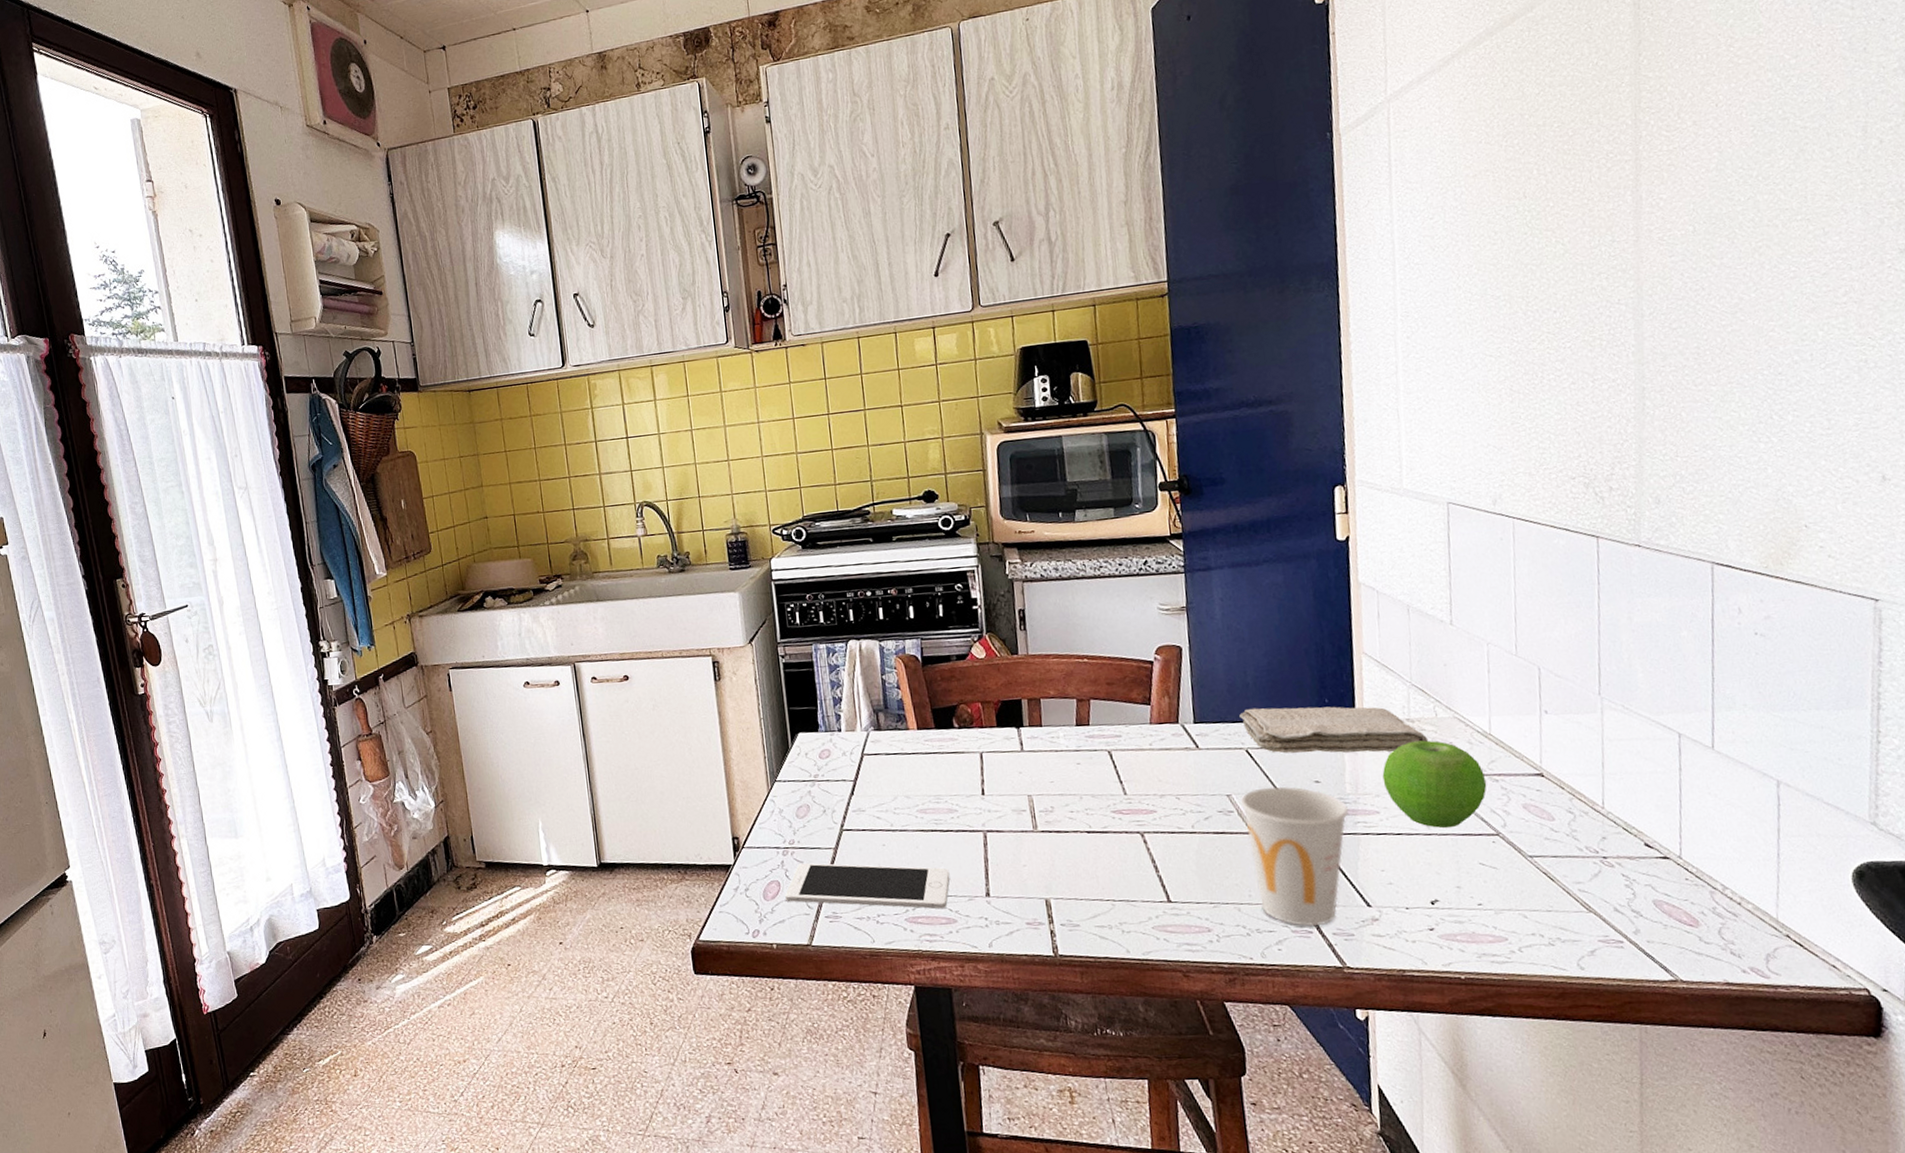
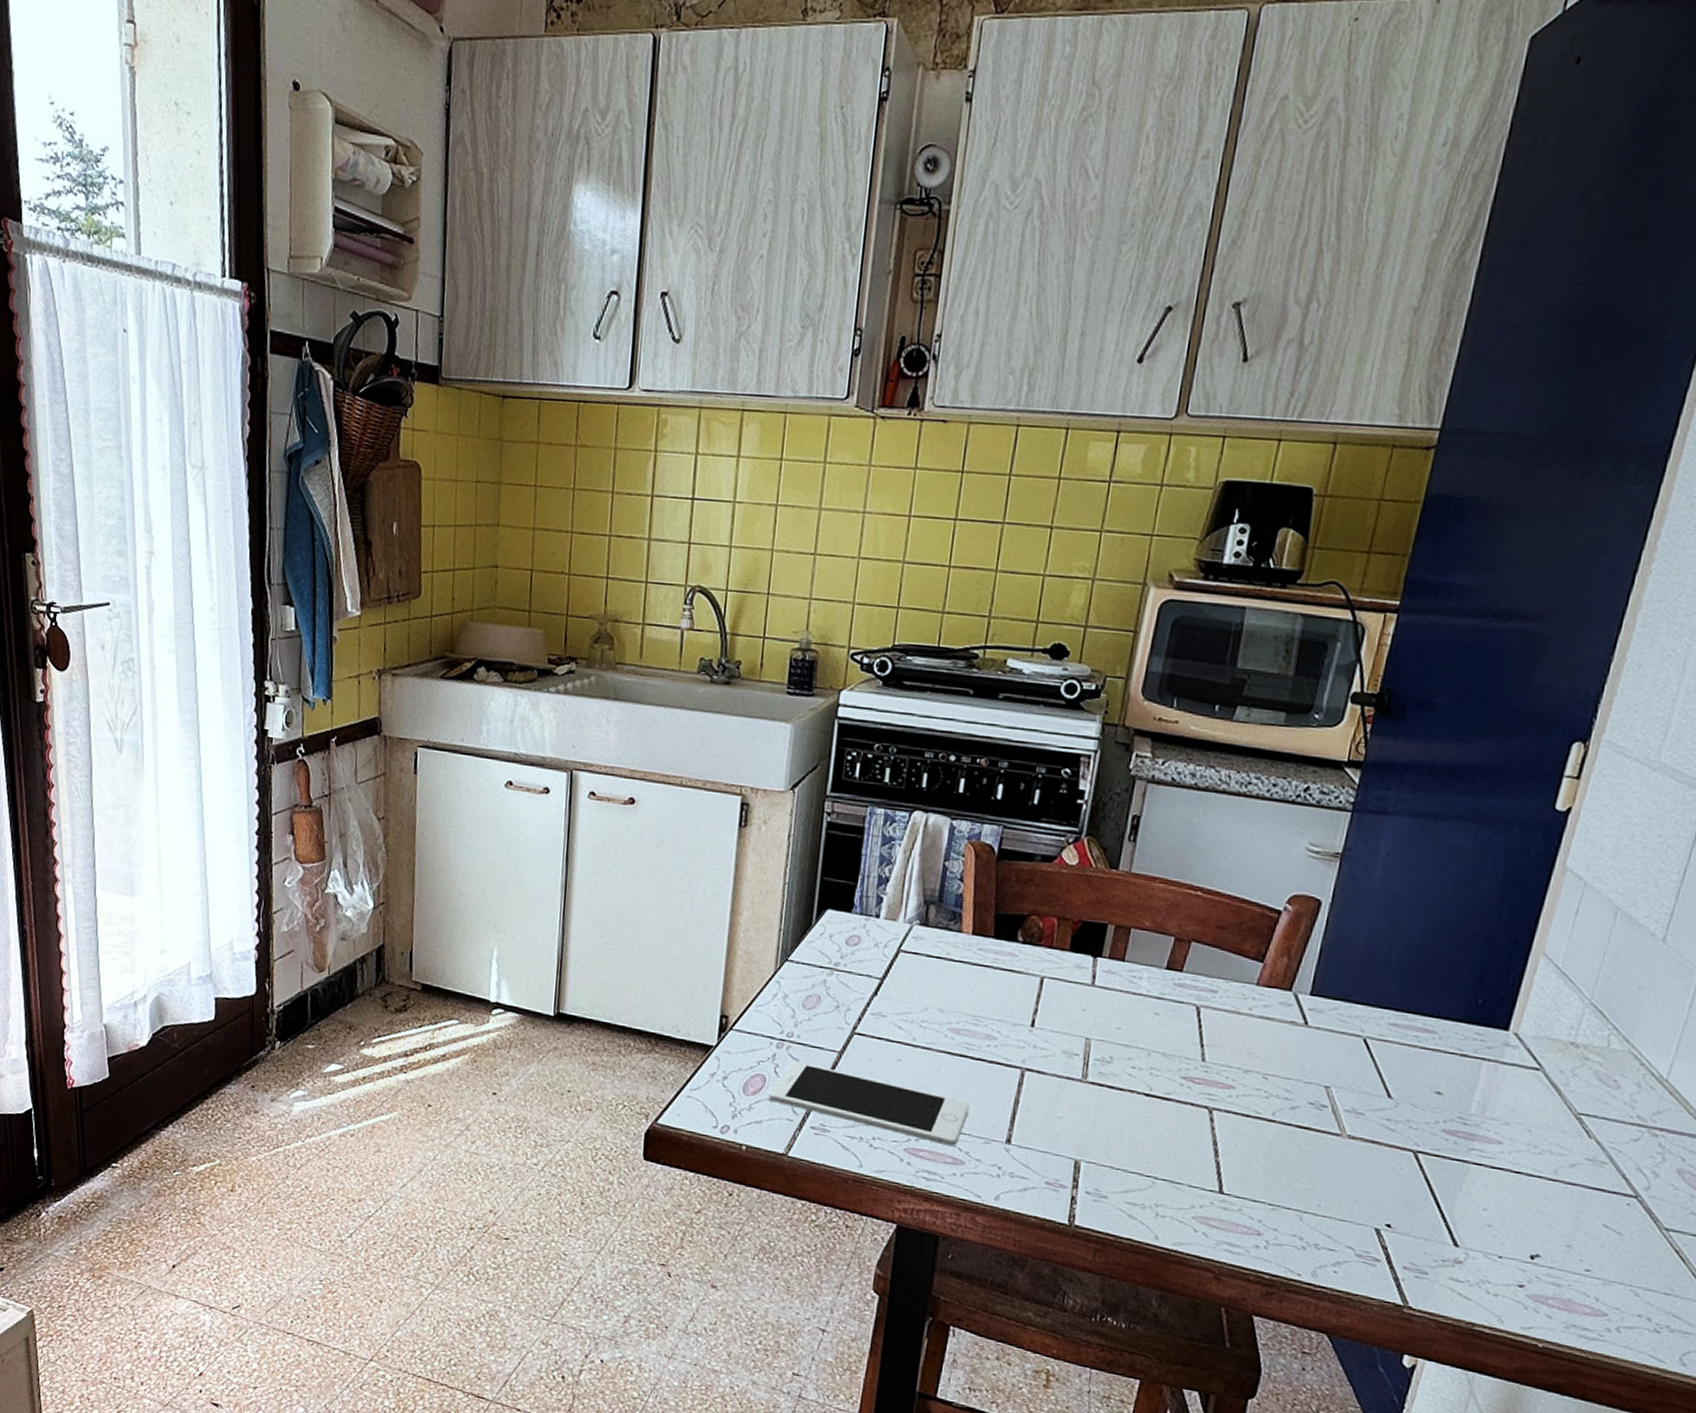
washcloth: present [1239,706,1429,754] -> none [1368,991,1589,1077]
cup: present [1240,786,1348,926] -> none [1328,1086,1466,1256]
fruit: present [1382,740,1487,828] -> none [1518,1069,1644,1178]

